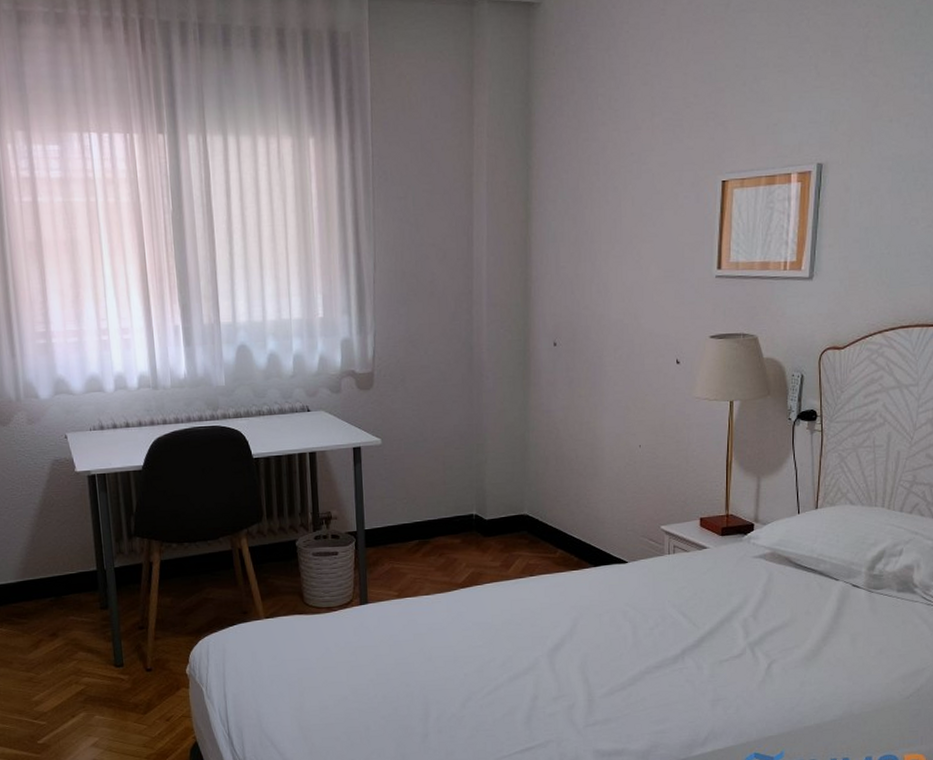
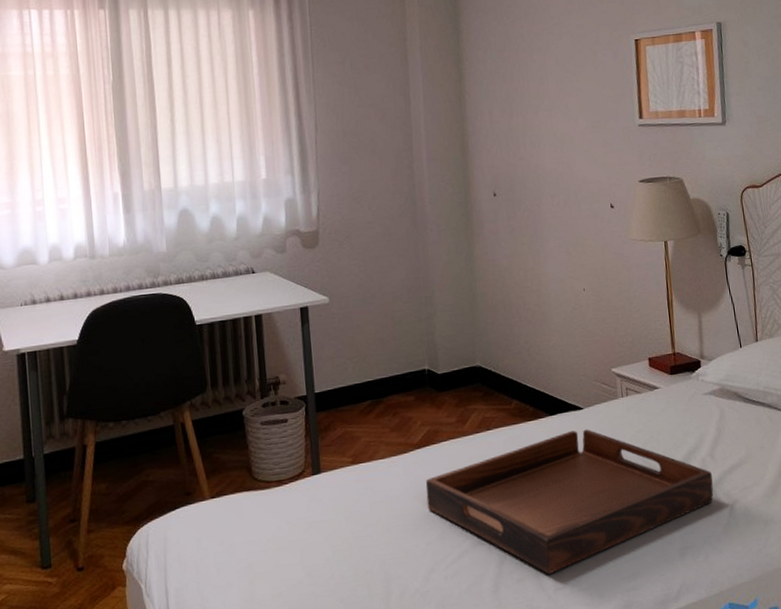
serving tray: none [467,582,752,713] -> present [425,429,714,575]

